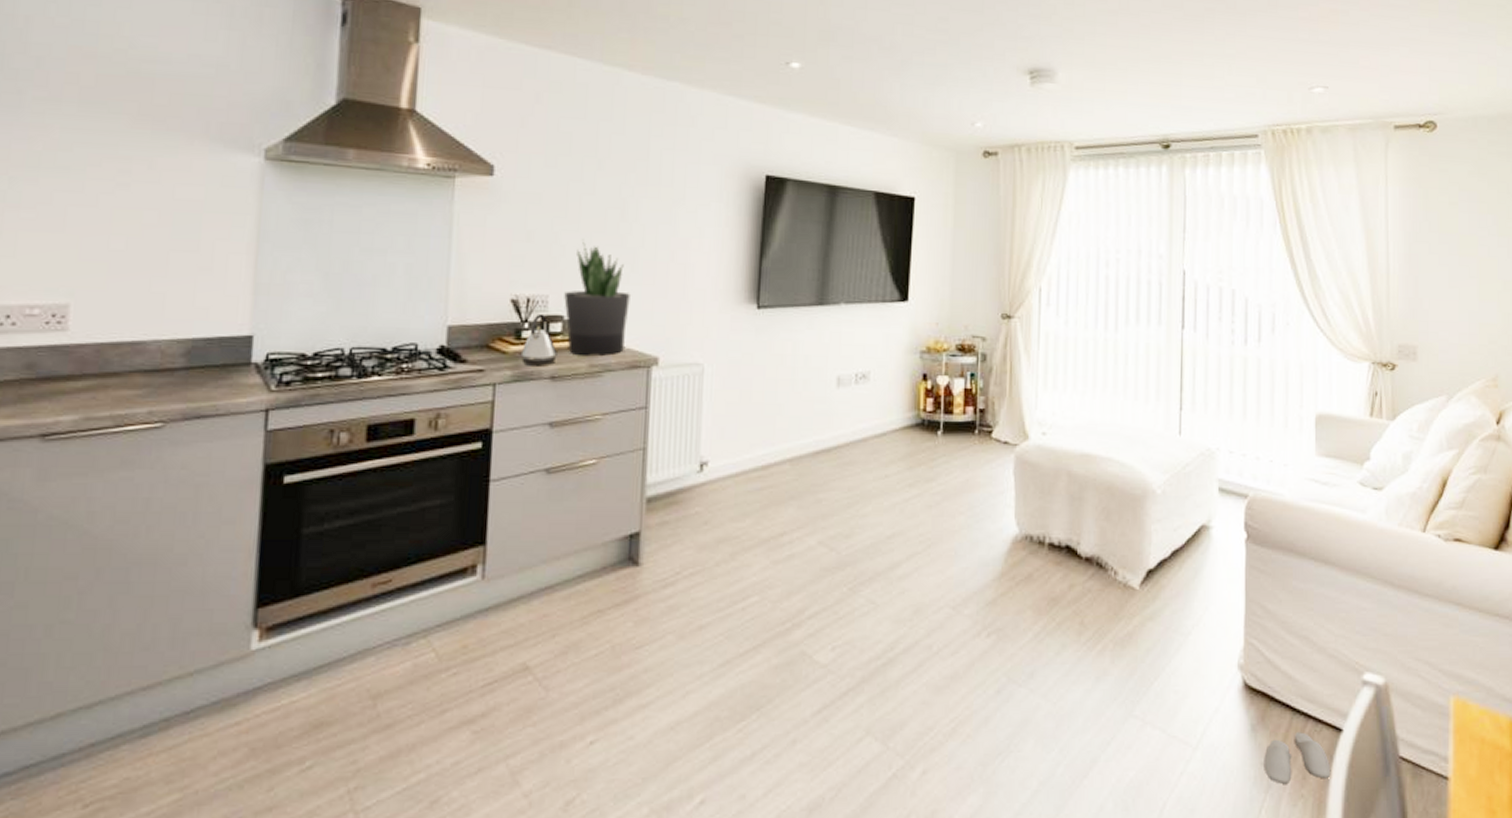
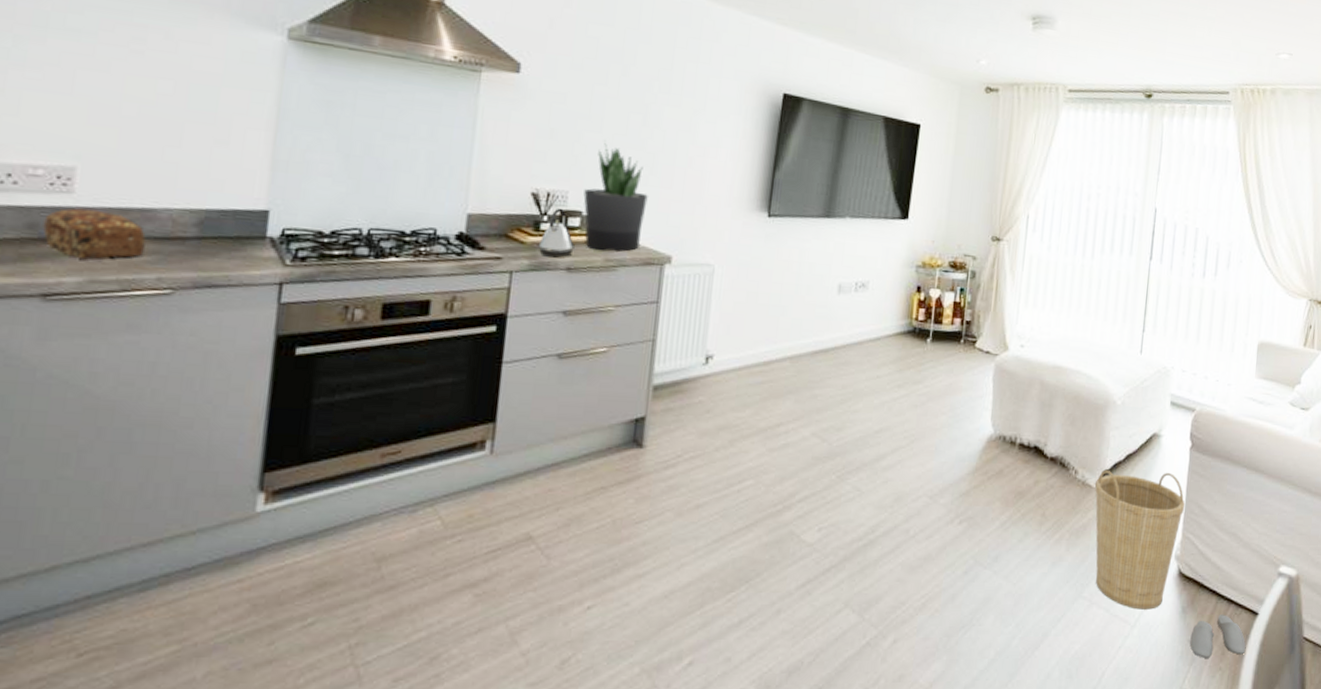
bread loaf: none [40,345,137,397] -> present [43,208,146,260]
basket: none [1139,568,1245,729] -> present [1095,469,1185,610]

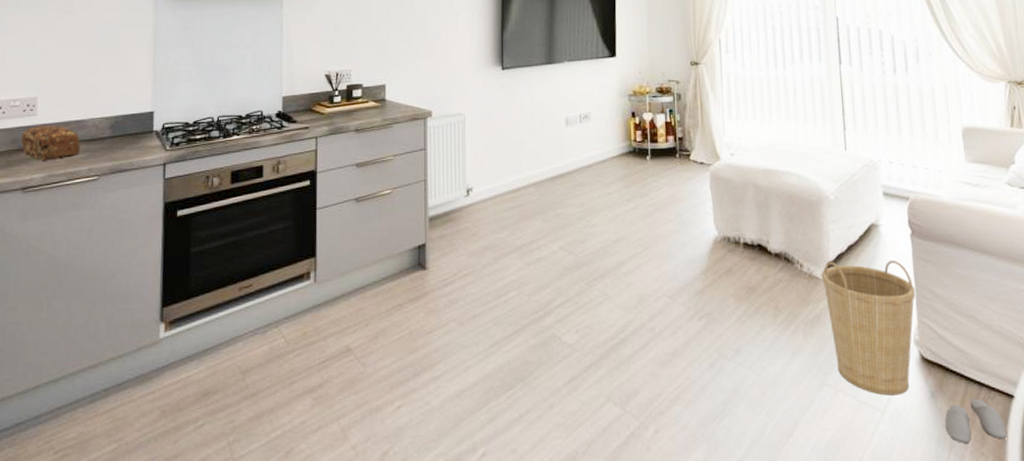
kettle: present [538,207,575,258] -> none [333,83,359,123]
planter: present [583,140,648,253] -> none [362,27,409,113]

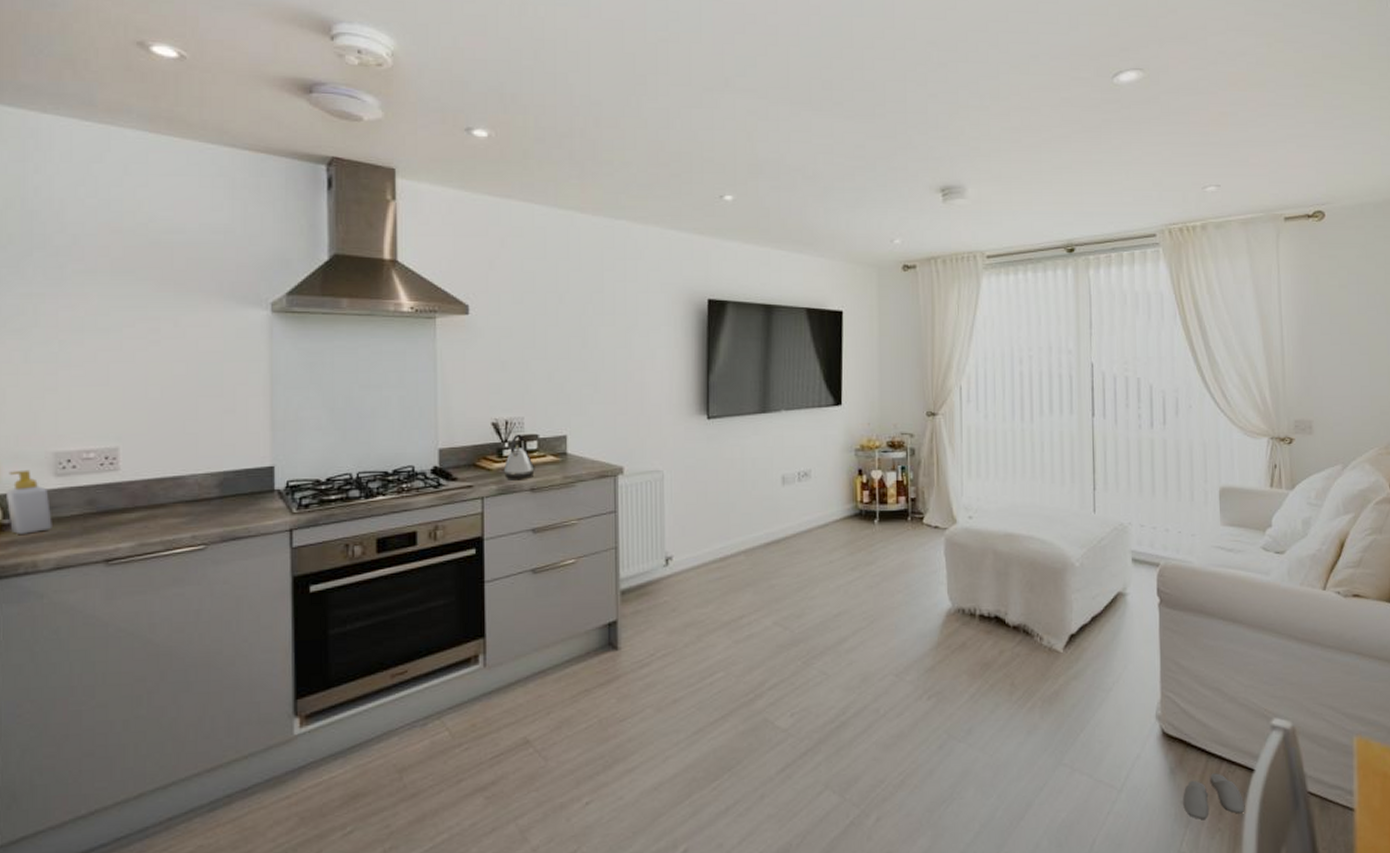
bread loaf: present [21,125,80,161] -> none [99,482,179,527]
kettle: none [333,83,359,123] -> present [503,434,535,480]
basket: present [822,259,916,396] -> none [1063,630,1161,774]

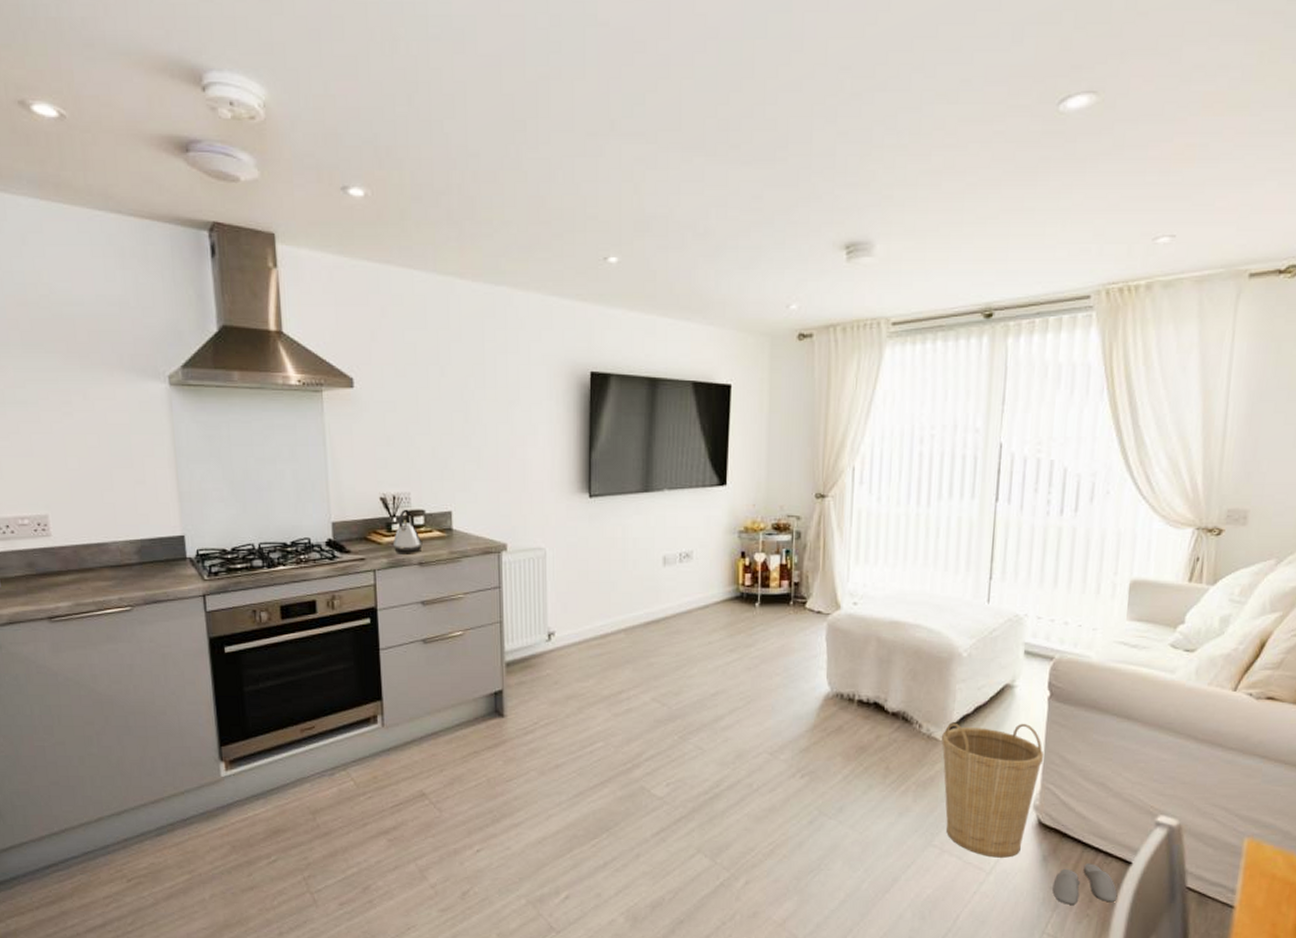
basket: none [1063,630,1161,774] -> present [942,722,1044,858]

